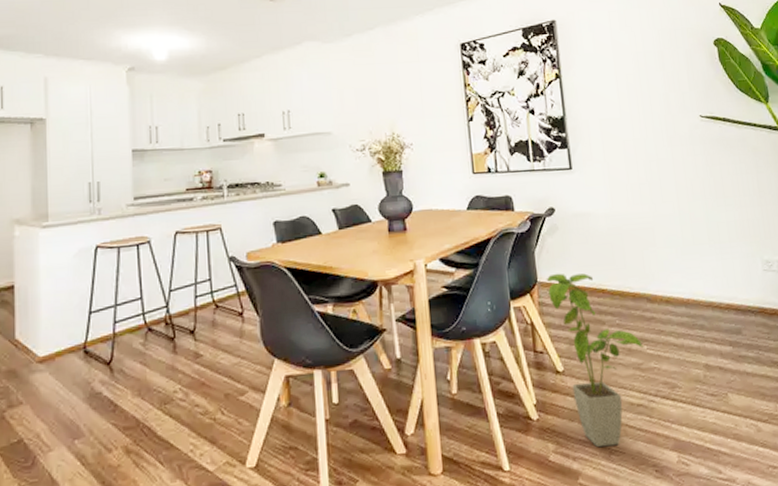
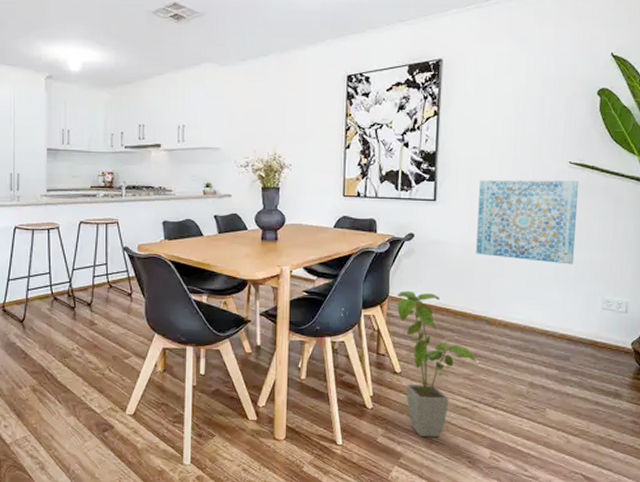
wall art: none [614,135,725,226] -> present [476,180,579,265]

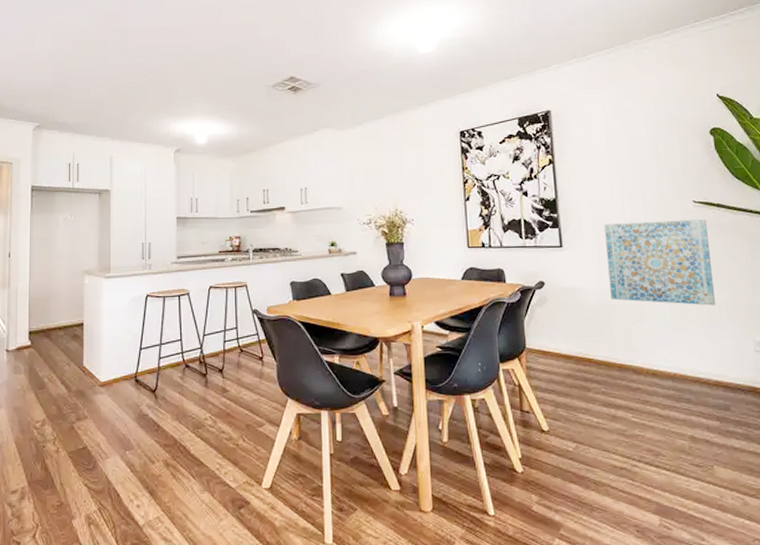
house plant: present [396,290,478,438] -> none [534,341,629,504]

